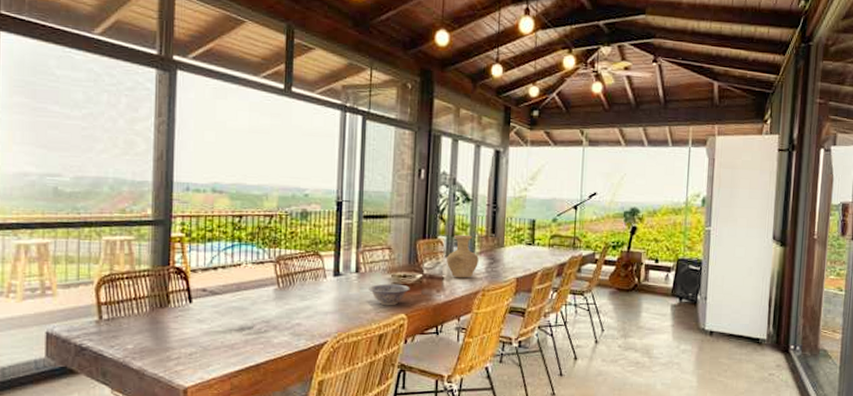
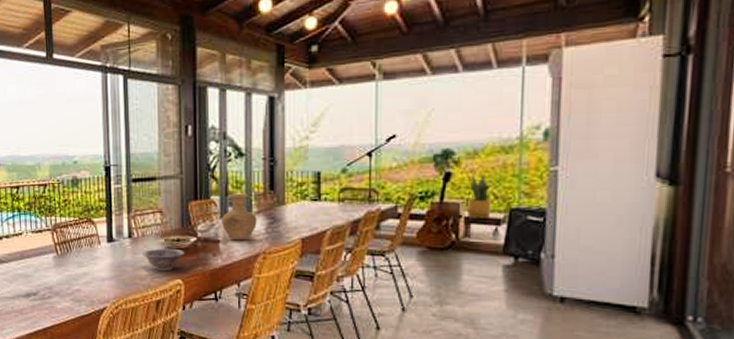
planter: none [647,229,668,267] -> present [467,173,495,220]

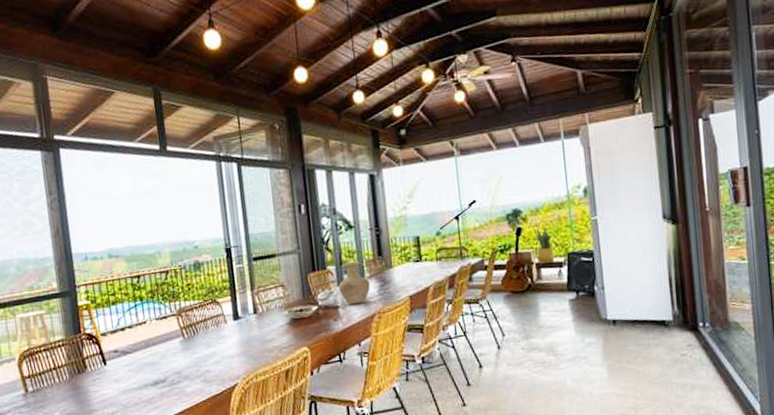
bowl: present [143,248,185,271] -> none [269,318,308,342]

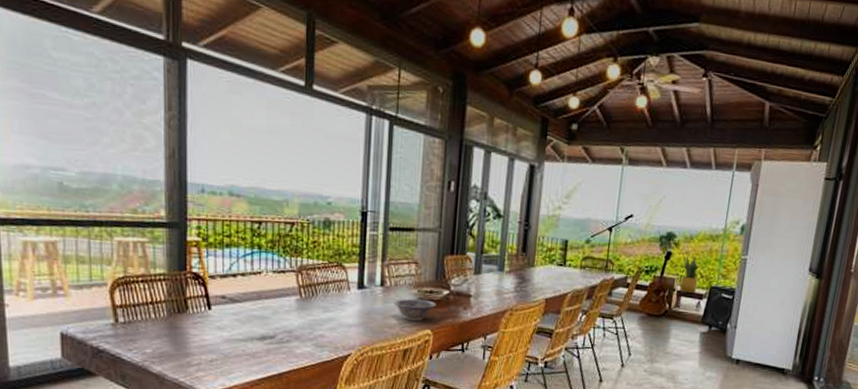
bowl: none [269,318,308,342] -> present [394,298,436,322]
vase: present [339,261,370,305] -> none [475,251,508,297]

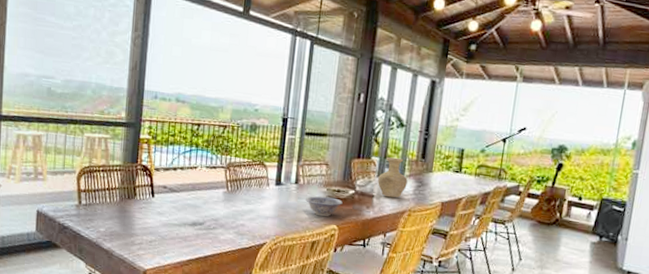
vase: none [475,251,508,297] -> present [377,157,408,198]
planter: present [680,256,702,294] -> none [570,168,593,205]

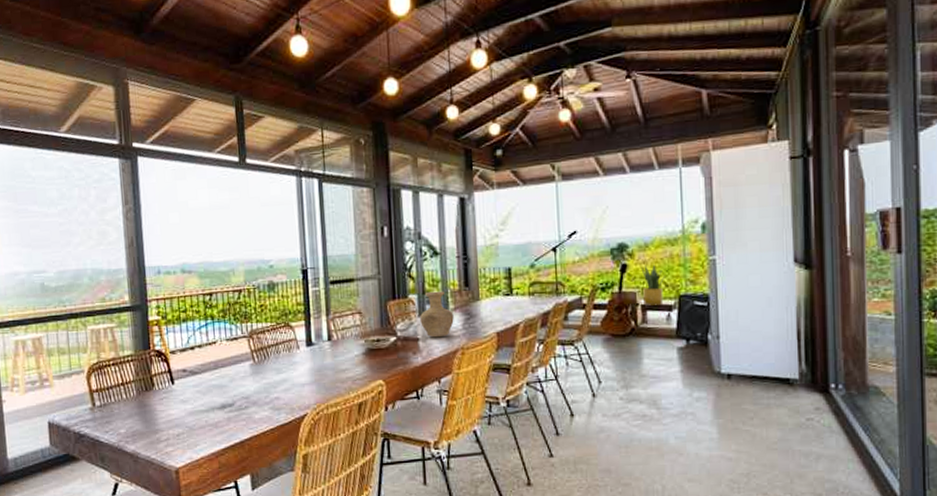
bowl: present [306,196,343,217] -> none [343,349,385,373]
planter: none [570,168,593,205] -> present [641,264,665,307]

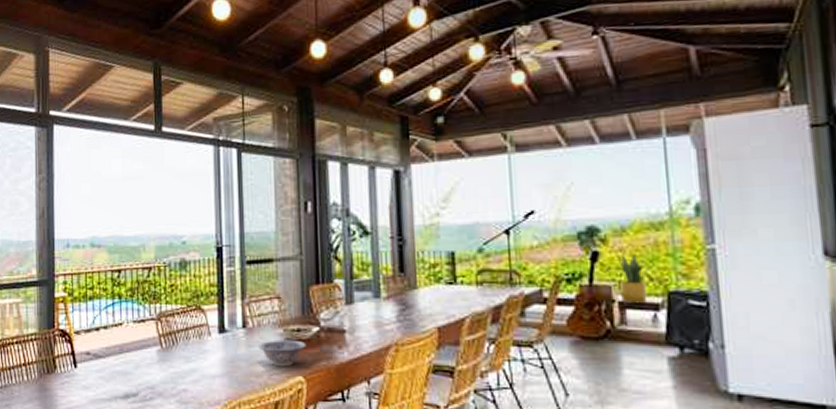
bowl: none [343,349,385,373] -> present [259,340,306,367]
vase: present [420,291,454,338] -> none [347,276,387,330]

